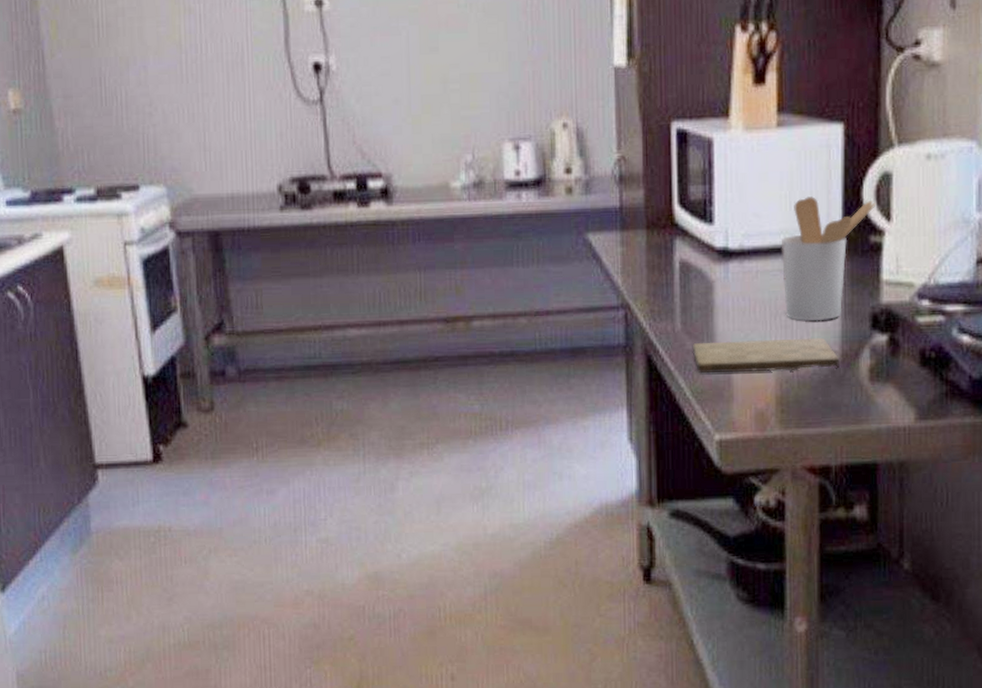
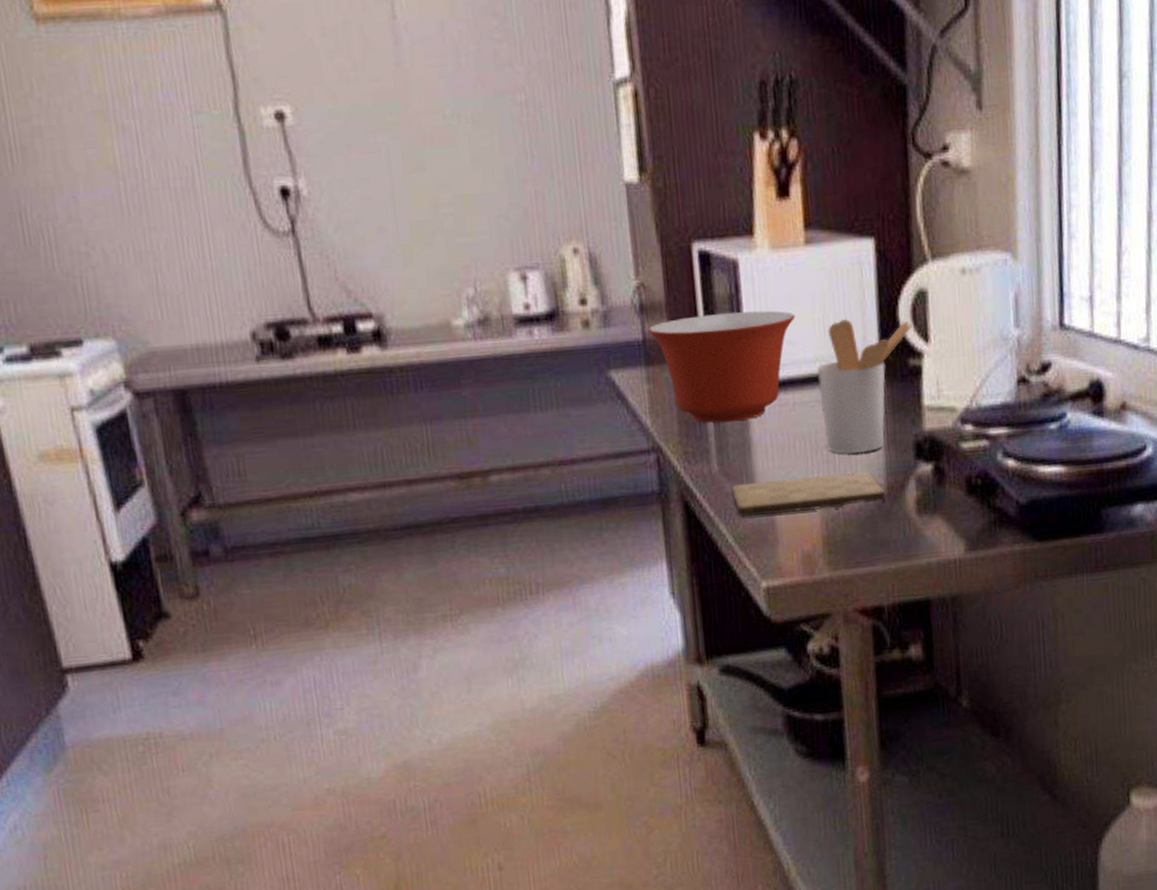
mixing bowl: none [625,185,764,286] -> present [647,310,796,423]

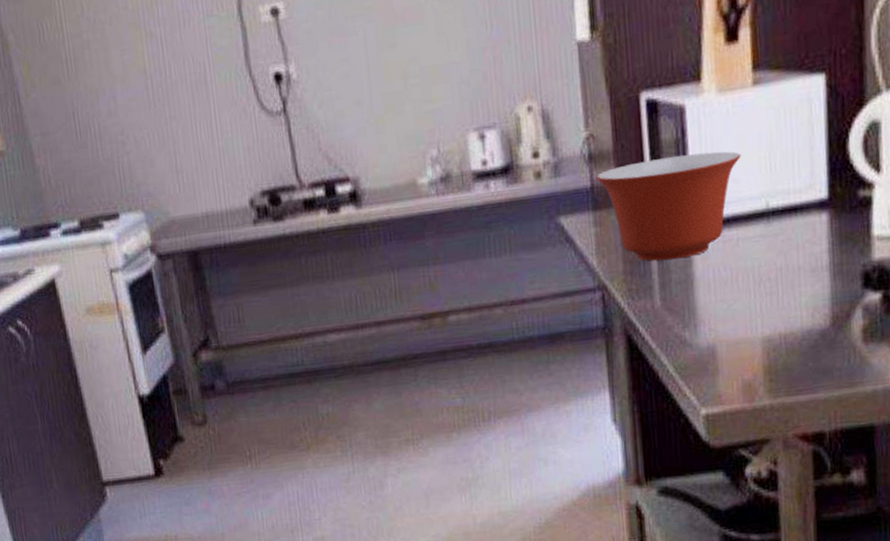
cutting board: present [731,470,887,517] -> none [673,301,831,348]
utensil holder: present [817,319,913,455] -> none [762,153,864,286]

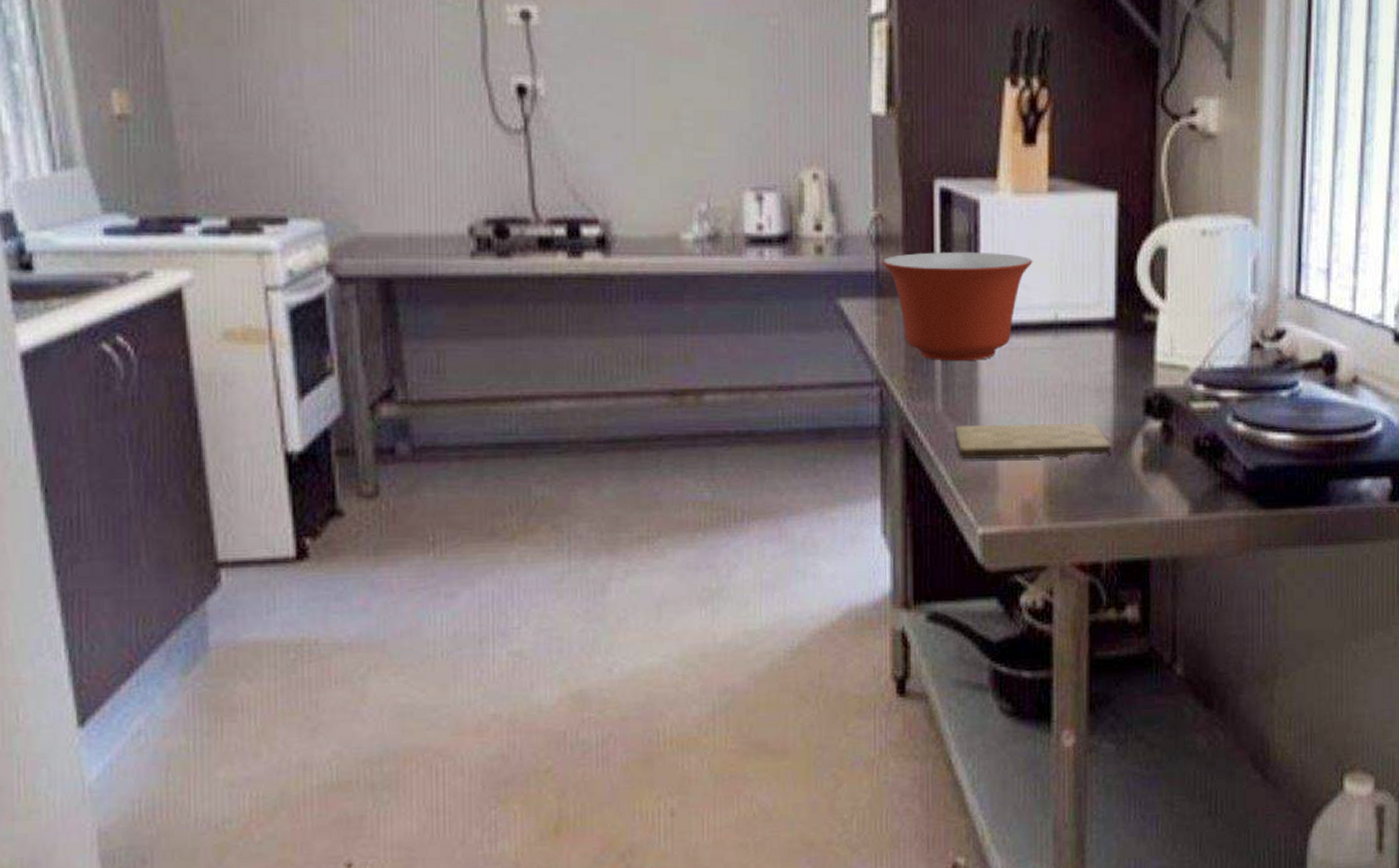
cutting board: none [673,301,831,348] -> present [954,422,1113,460]

